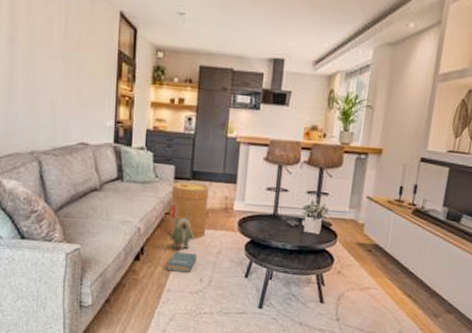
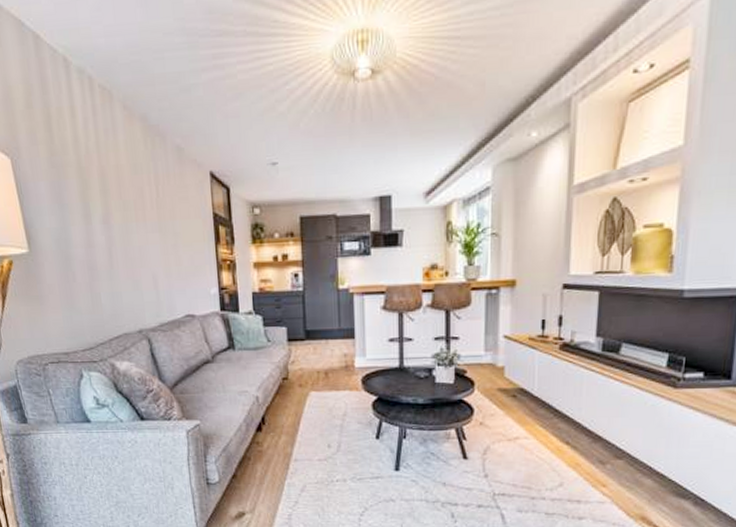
hardback book: present [166,251,197,273] -> none [290,417,322,439]
basket: present [169,182,209,239] -> none [286,343,328,403]
plush toy: present [169,215,194,250] -> none [290,378,316,416]

